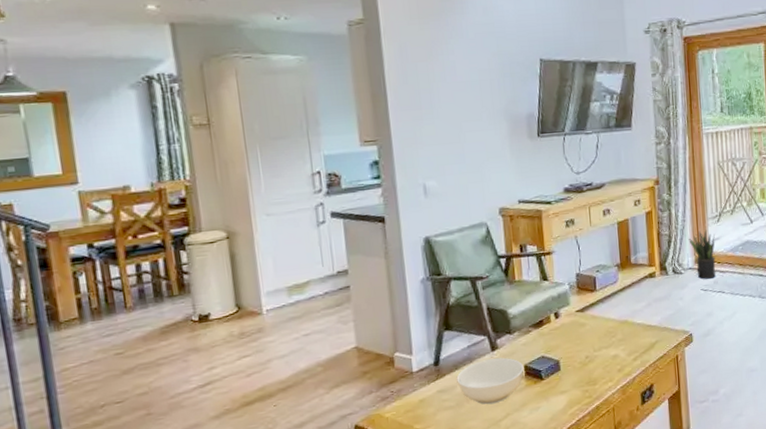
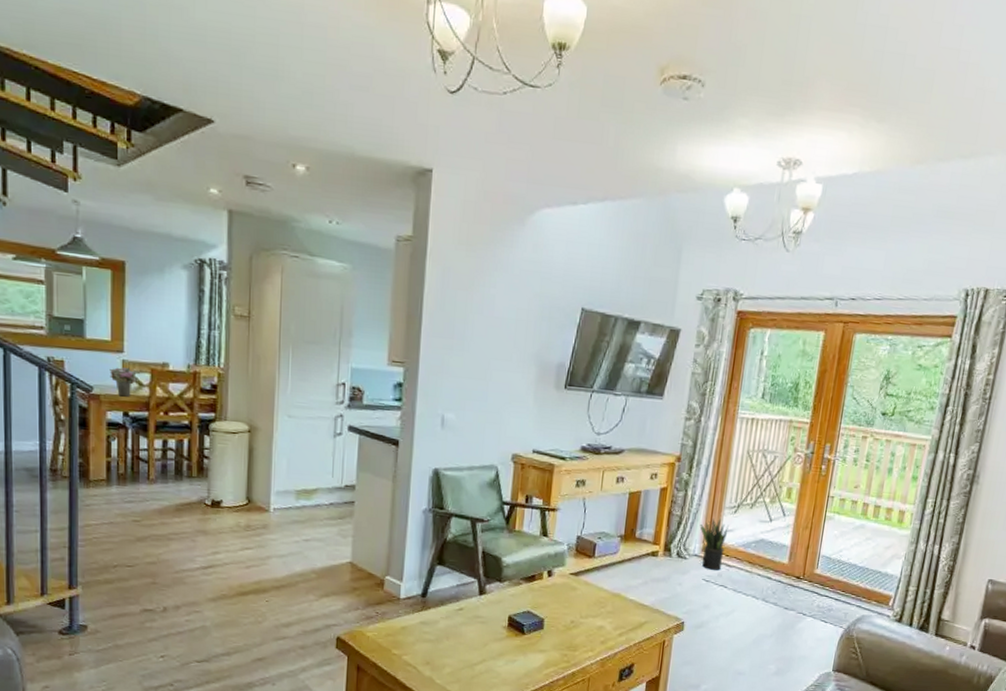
flower bouquet: none [65,197,97,230] -> present [110,367,137,398]
bowl: present [456,357,524,404] -> none [440,602,508,646]

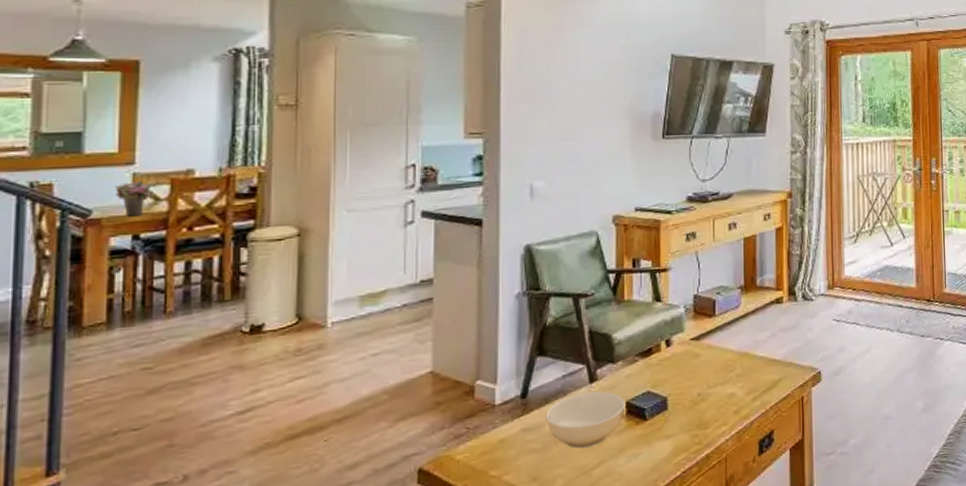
bowl: none [440,602,508,646] -> present [545,391,626,448]
potted plant: present [700,517,729,570] -> none [822,250,851,308]

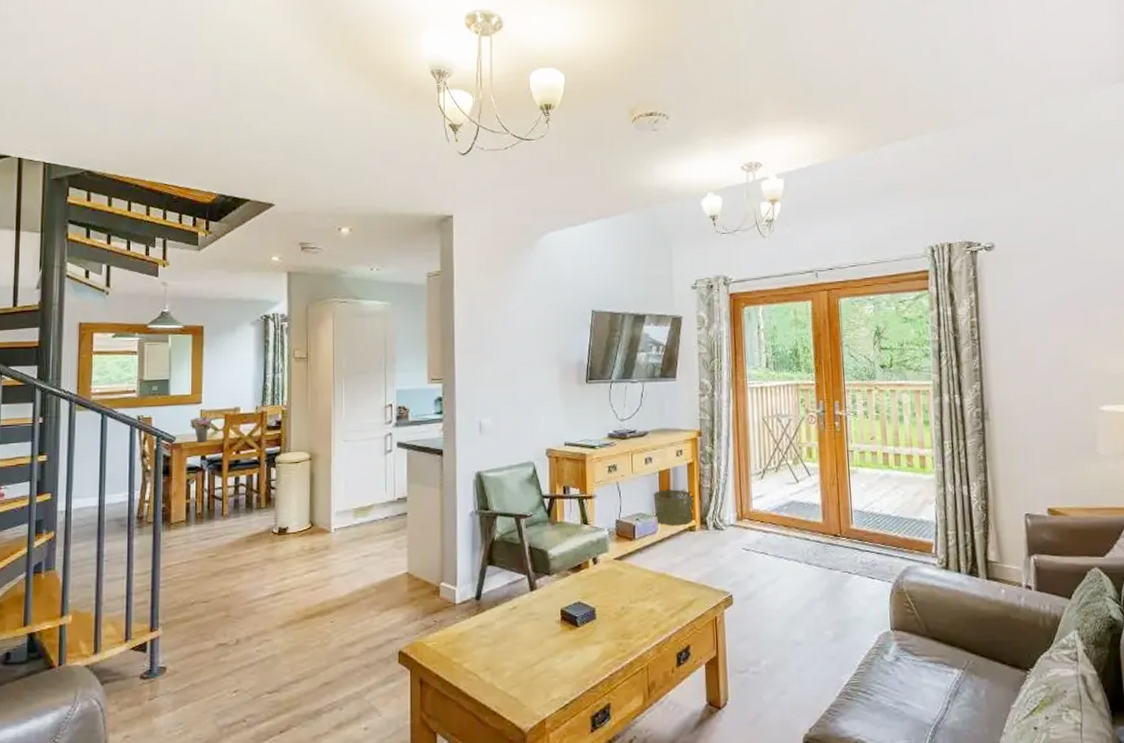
bowl: present [545,391,626,448] -> none [495,599,560,645]
basket: none [737,256,781,299] -> present [653,488,694,526]

